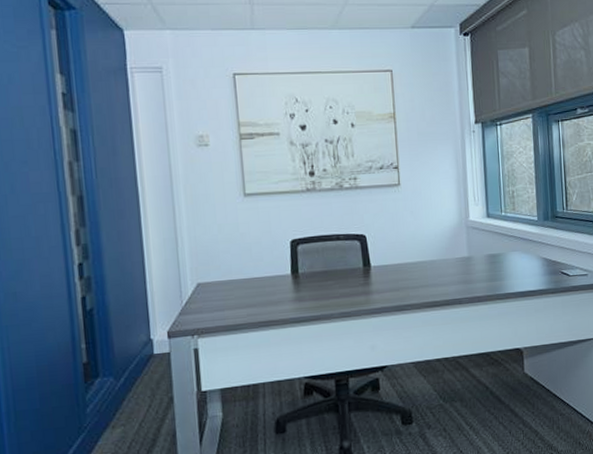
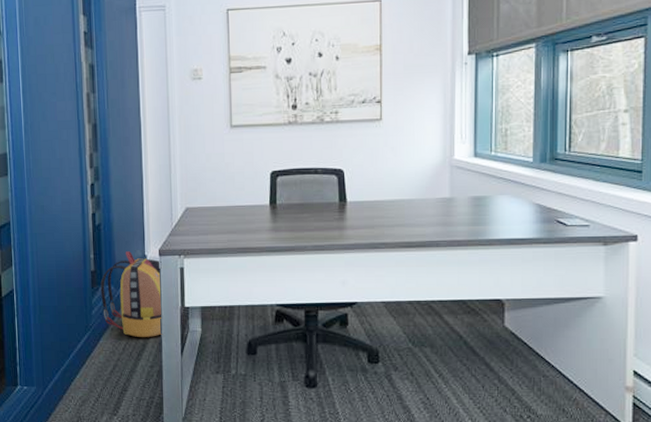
backpack: none [95,336,177,432] -> present [100,251,163,337]

